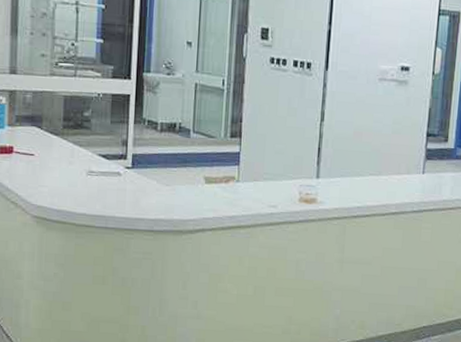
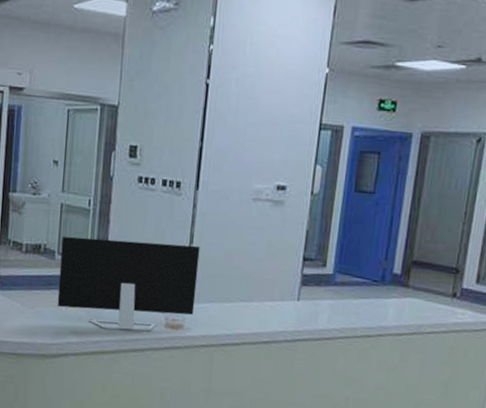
monitor: none [193,115,331,205] -> present [57,236,200,331]

